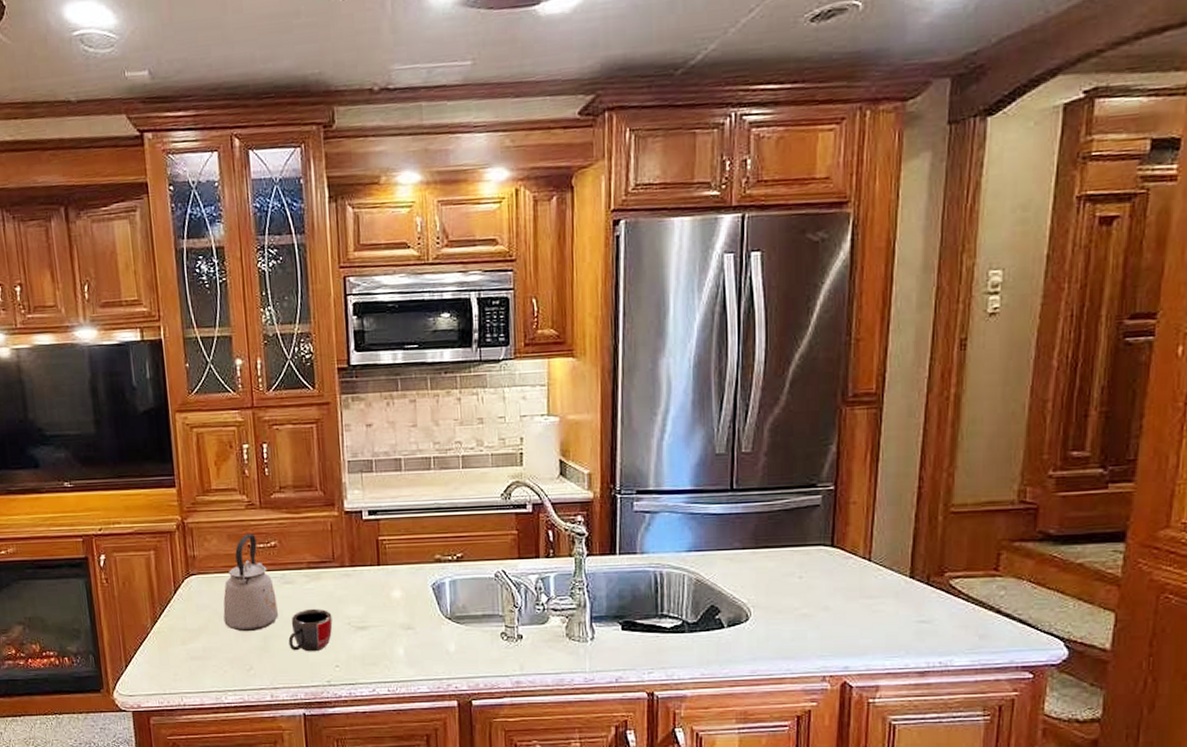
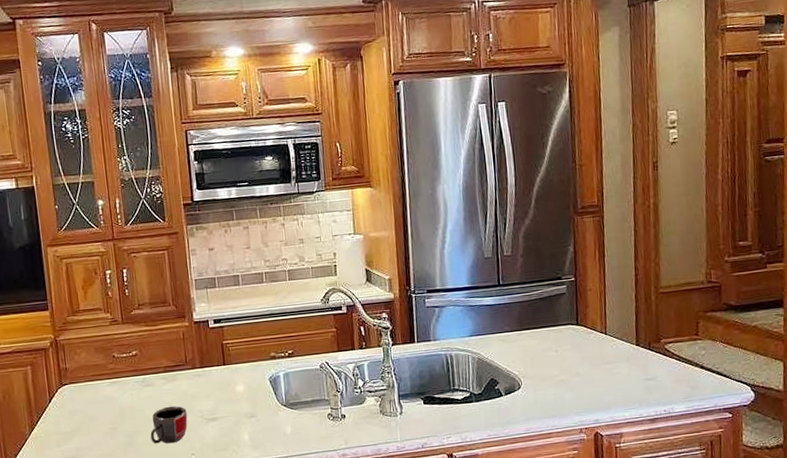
kettle: present [223,533,279,632] -> none [92,345,142,431]

